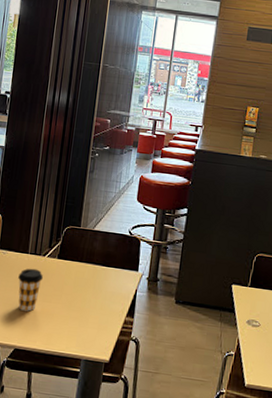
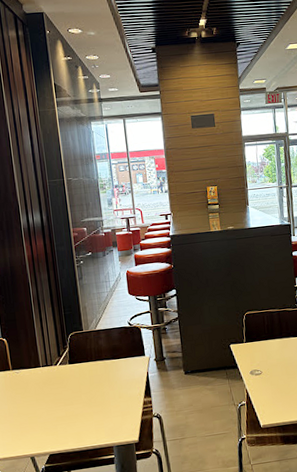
coffee cup: present [18,268,43,312] -> none [36,378,60,419]

